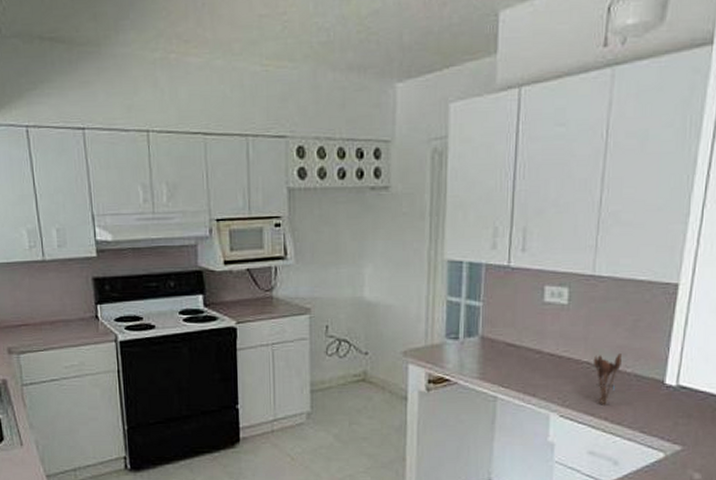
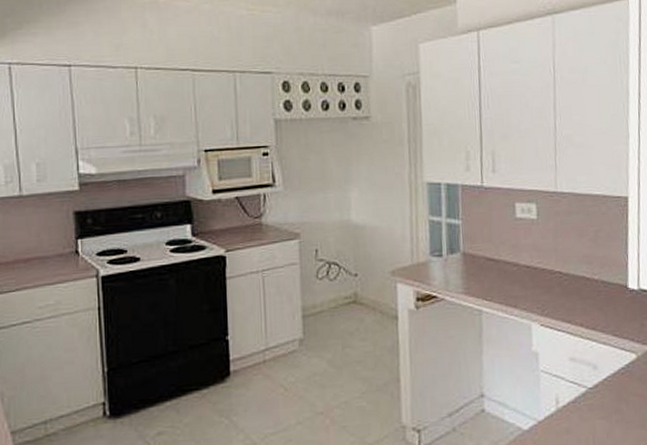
utensil holder: present [593,353,622,405] -> none [564,262,589,312]

